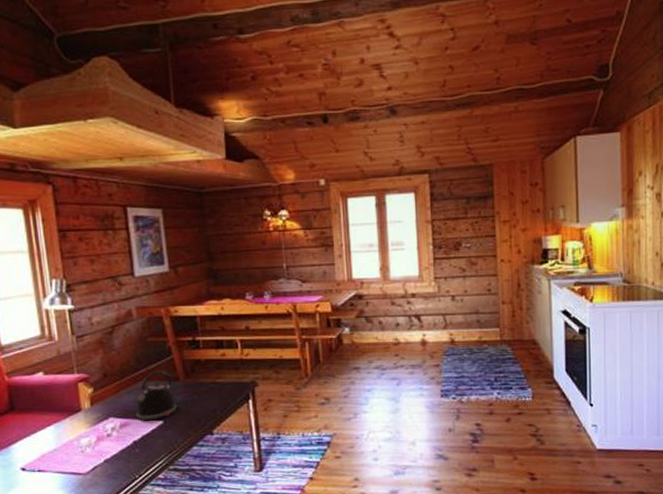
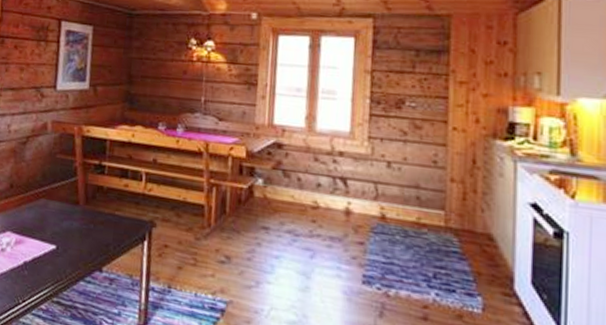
kettle: present [134,370,177,421] -> none [32,190,72,244]

